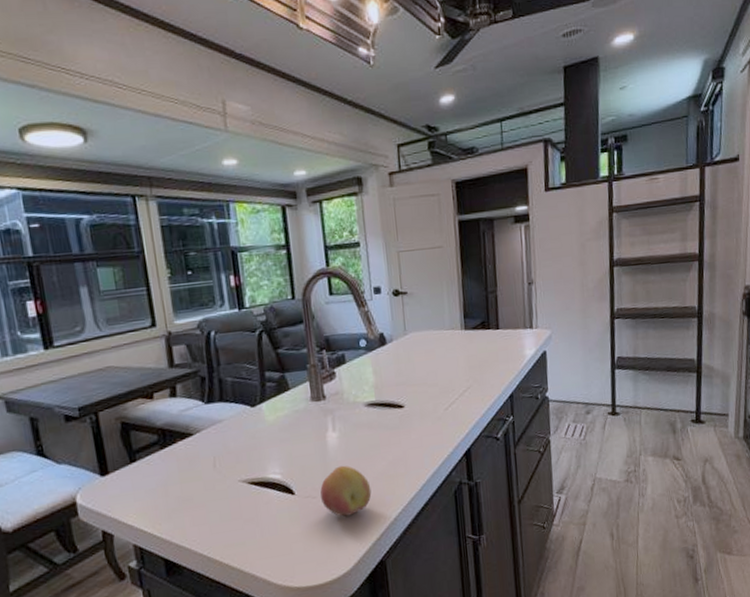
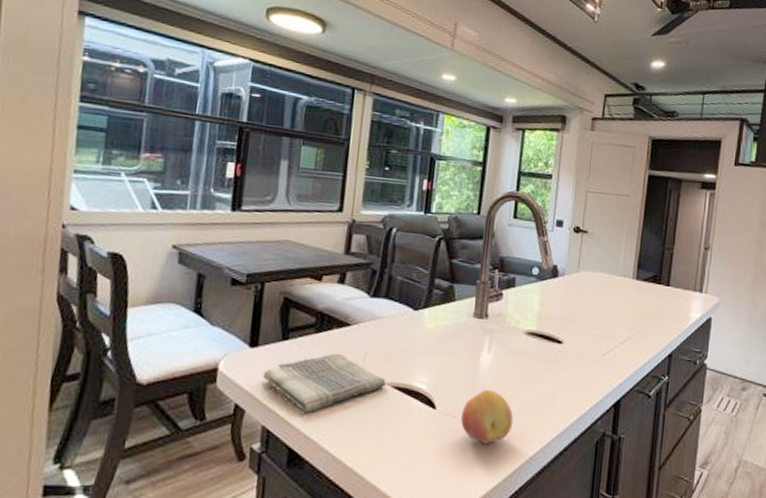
dish towel: none [121,463,241,525] -> present [263,353,386,414]

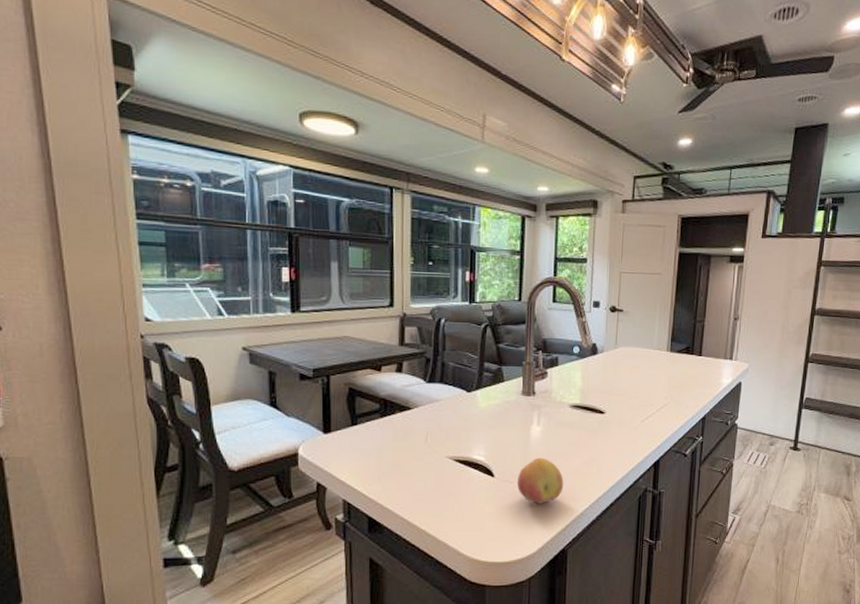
dish towel: present [263,353,386,414] -> none [338,434,448,487]

